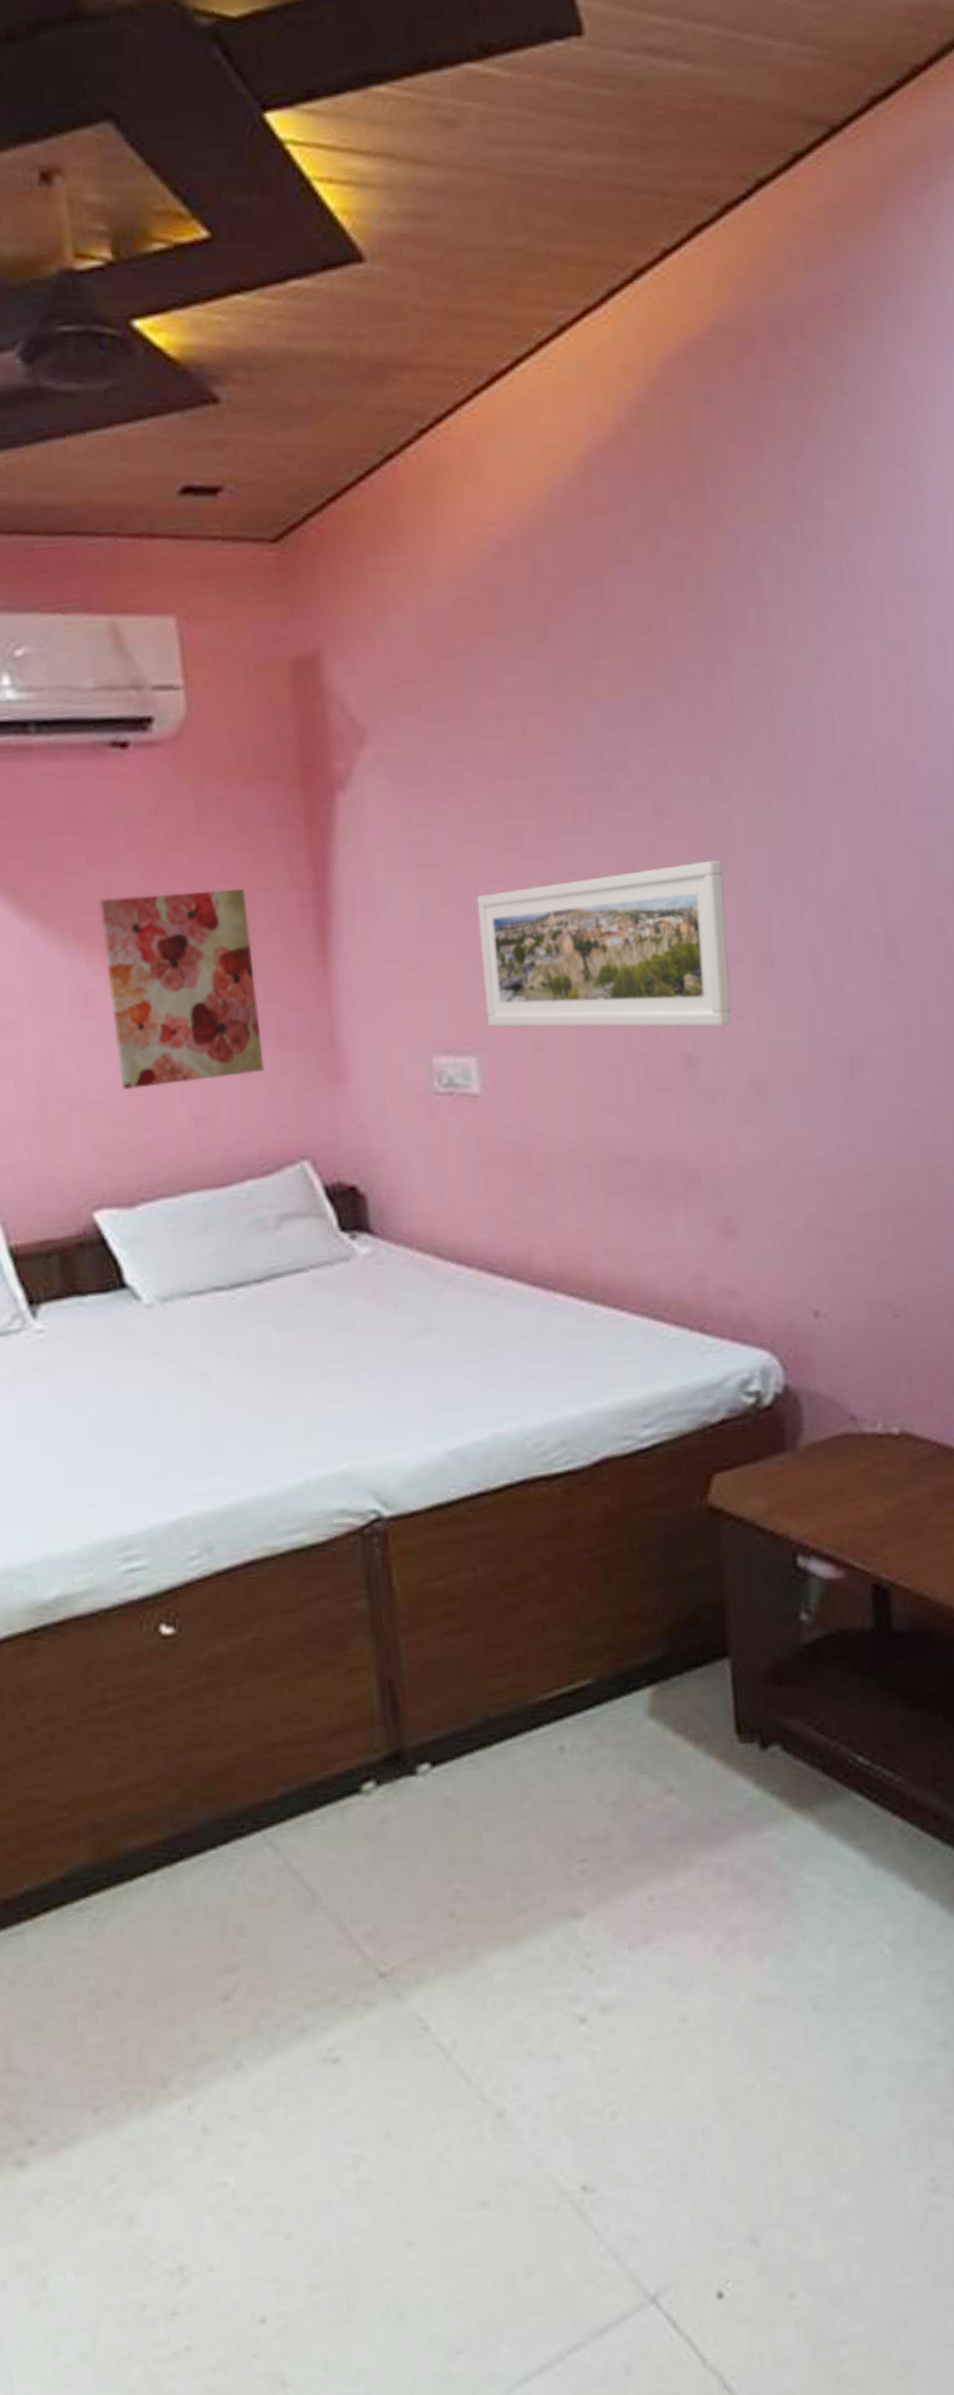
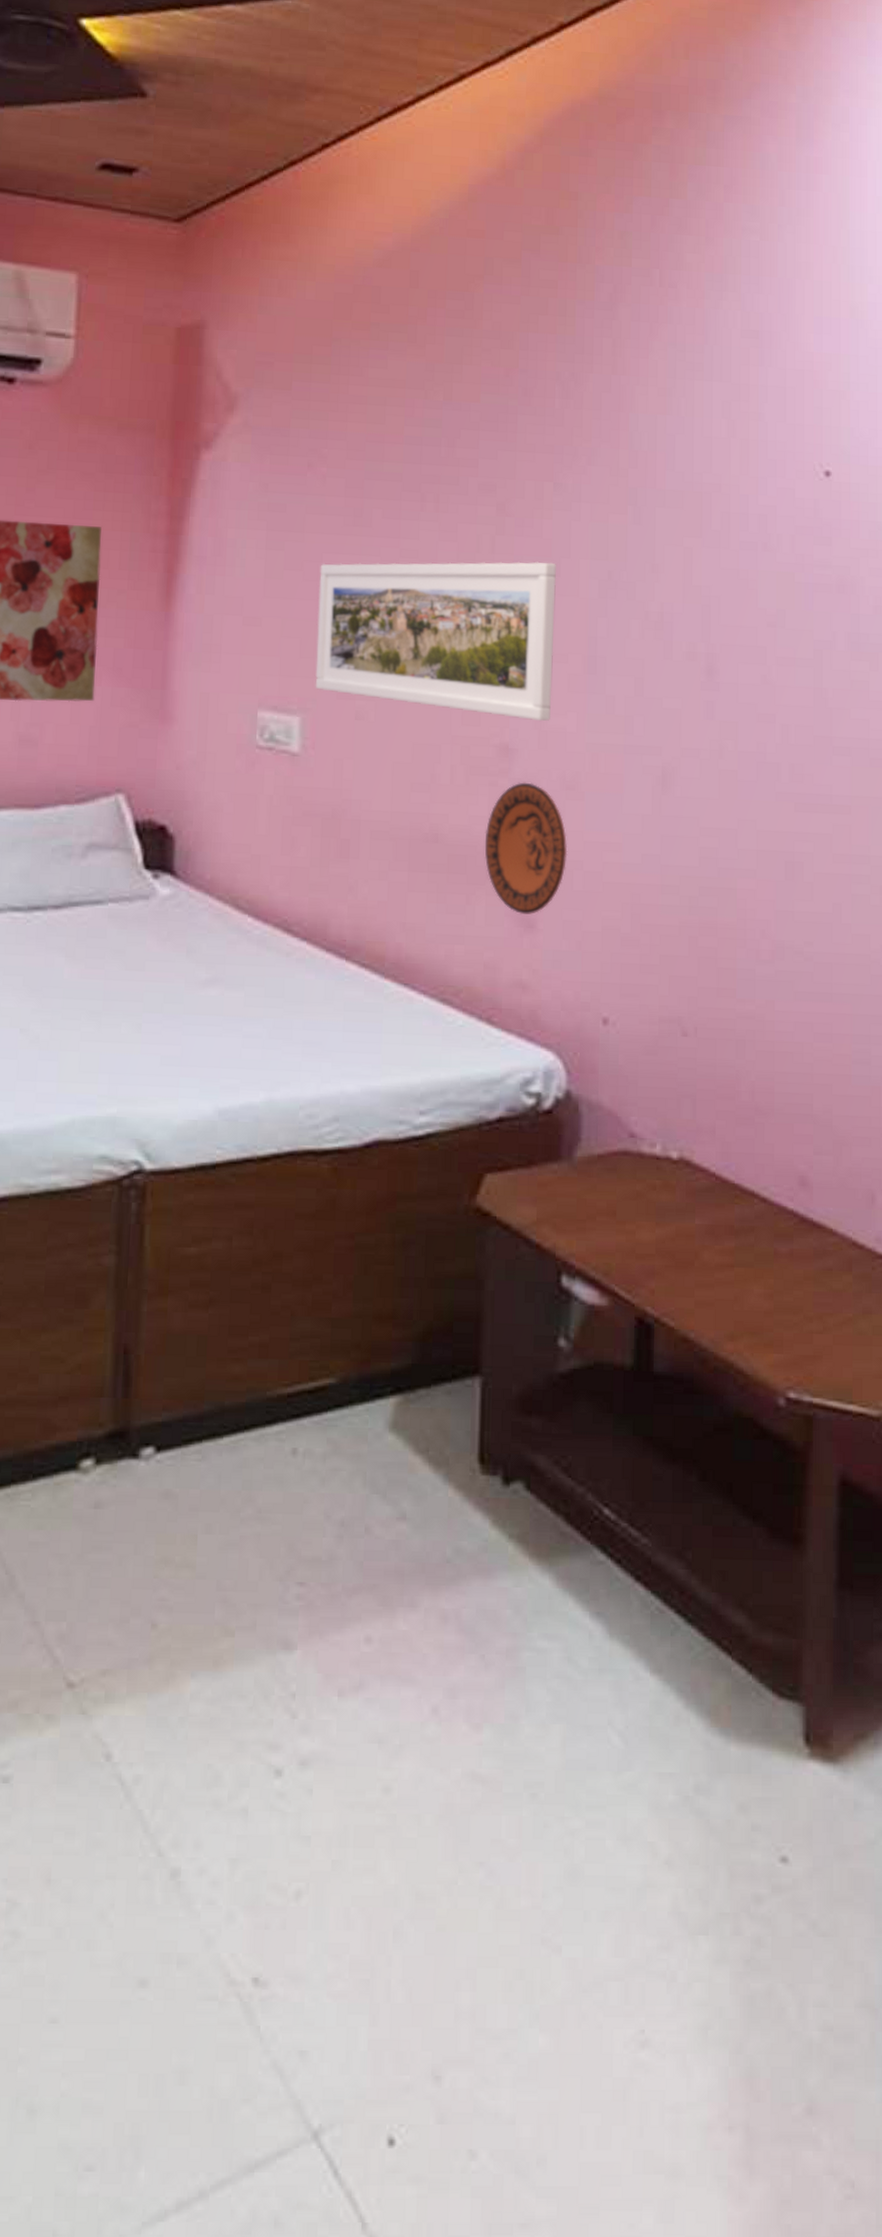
decorative plate: none [677,1090,763,1222] -> present [484,782,568,914]

